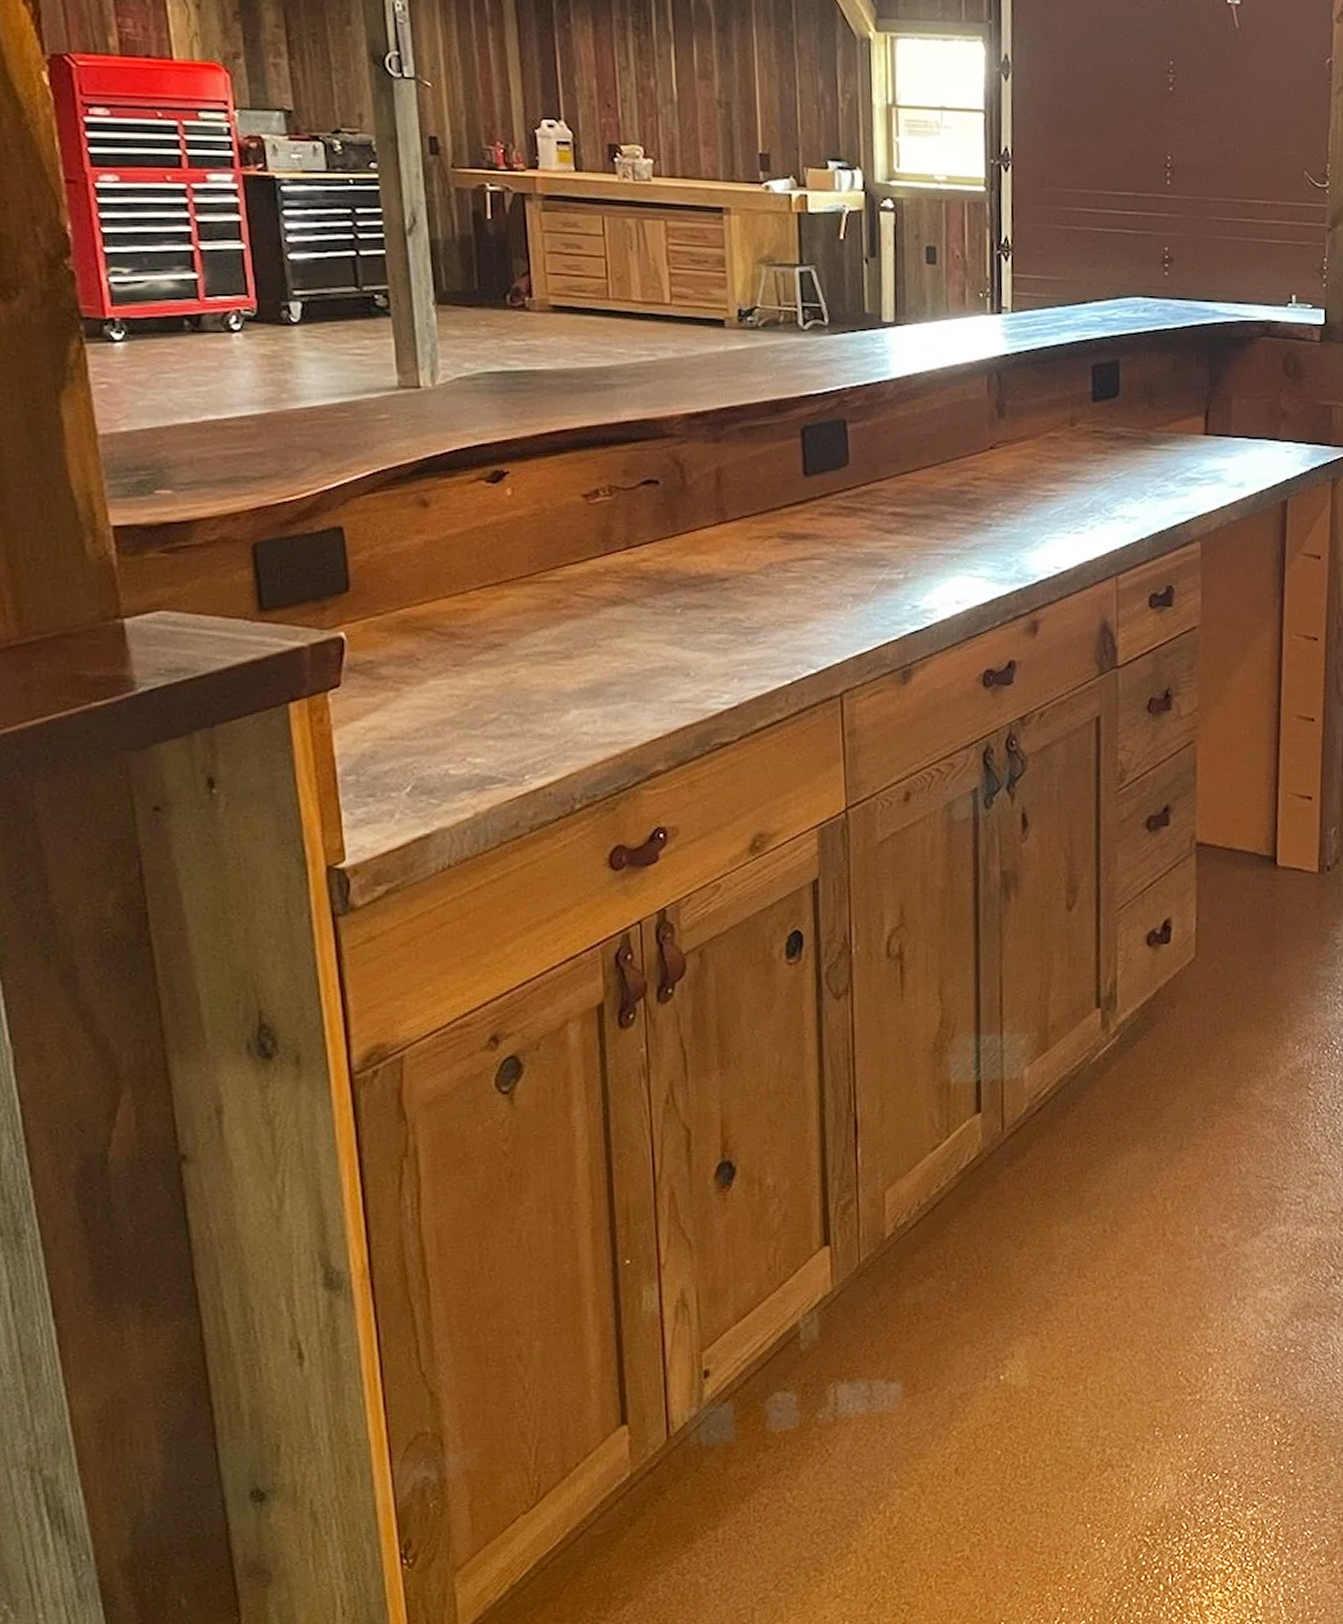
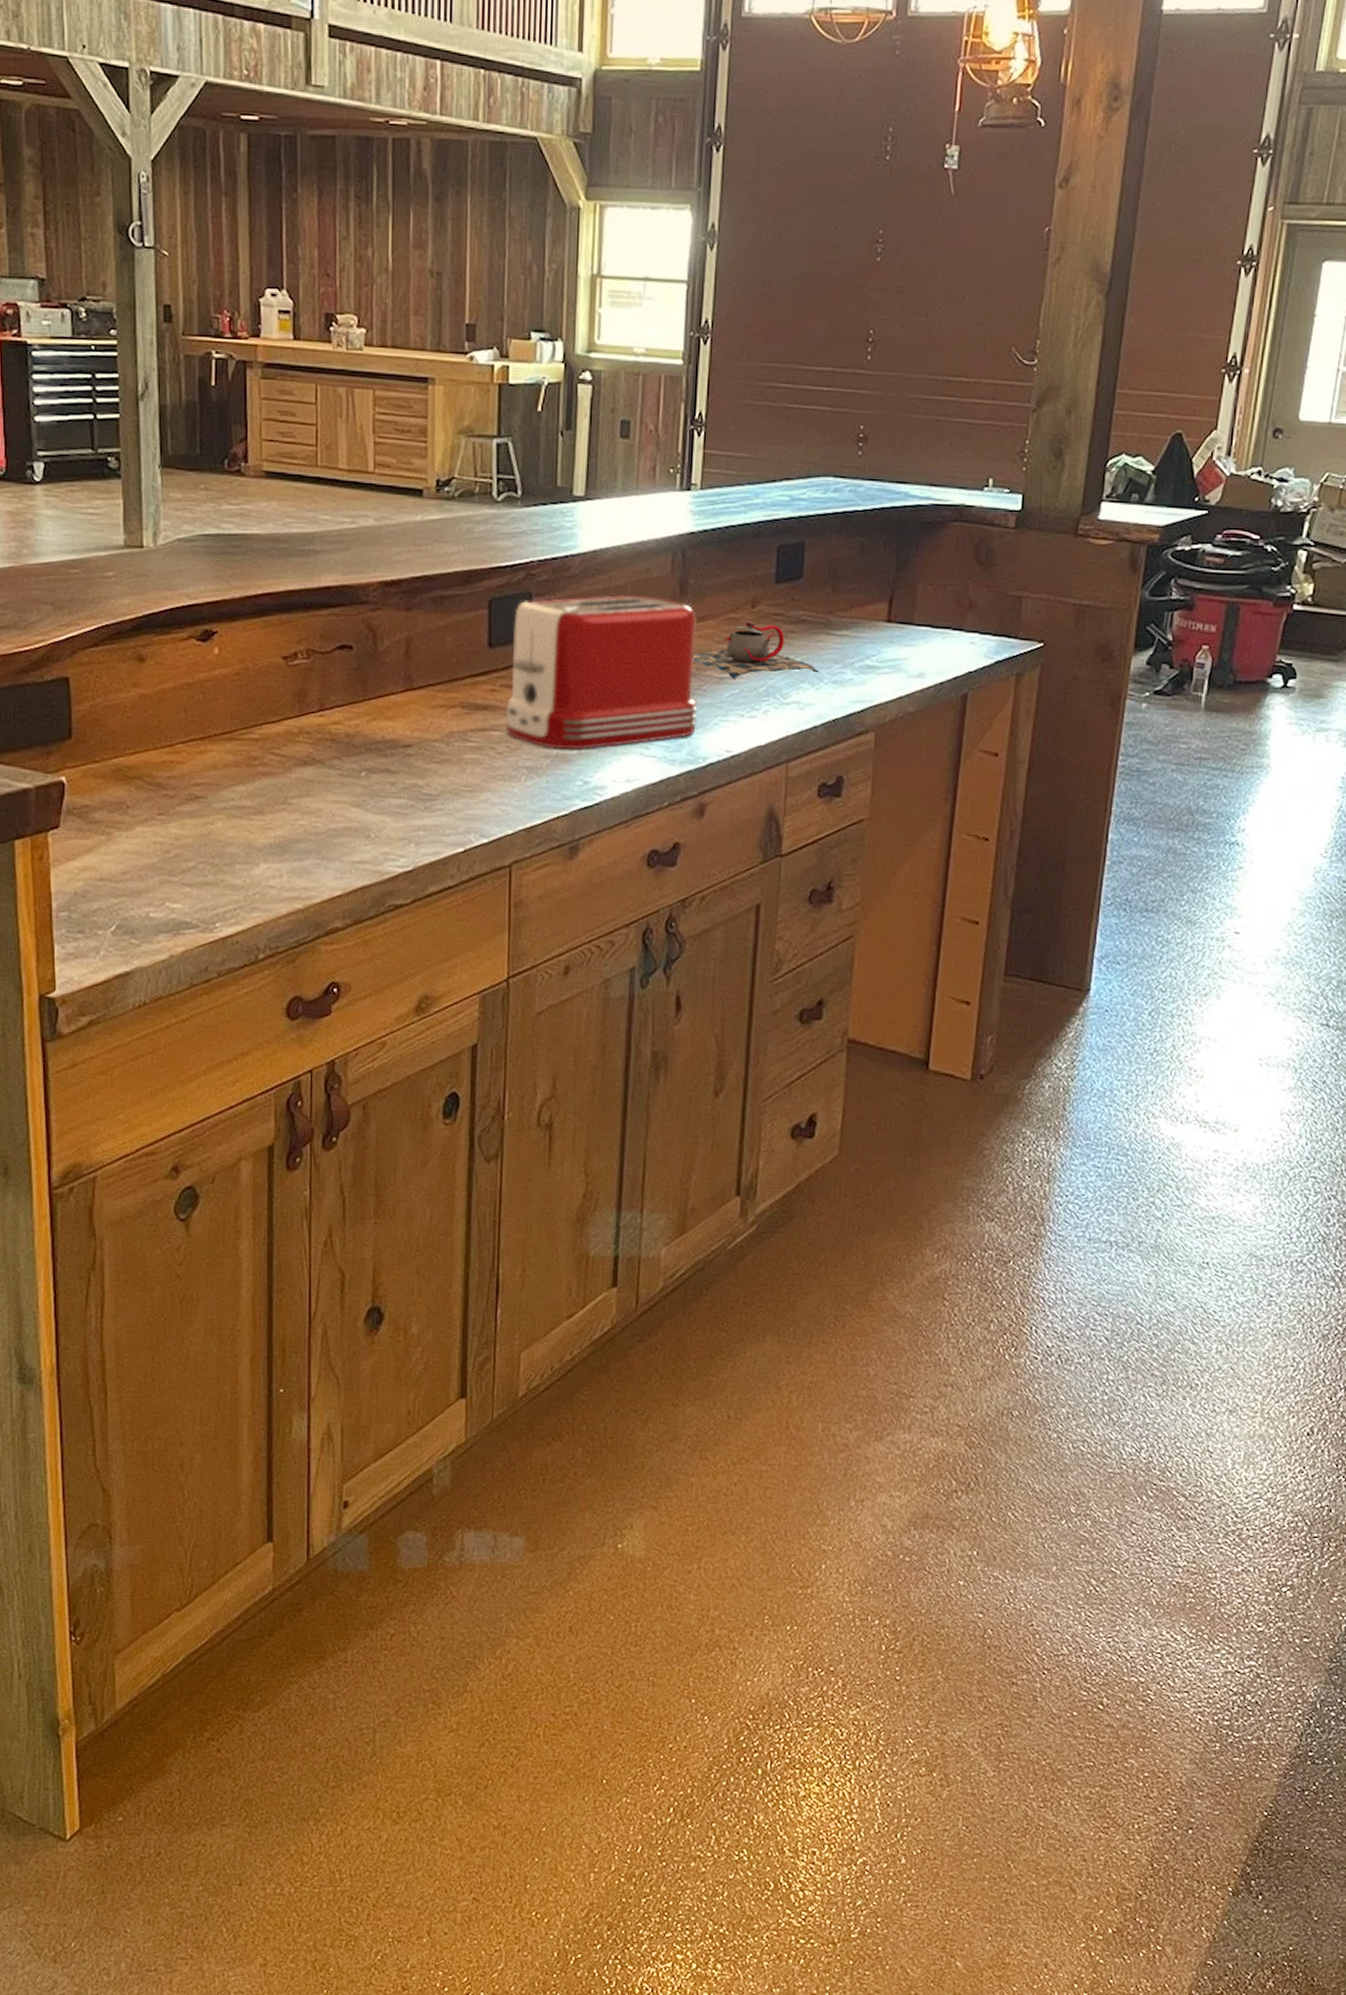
toaster: none [825,418,1023,575] -> present [504,595,697,750]
teapot: none [1015,440,1142,497] -> present [692,621,819,679]

